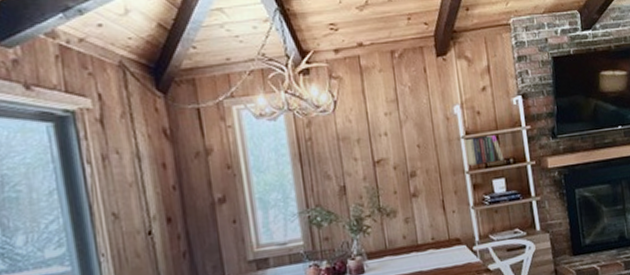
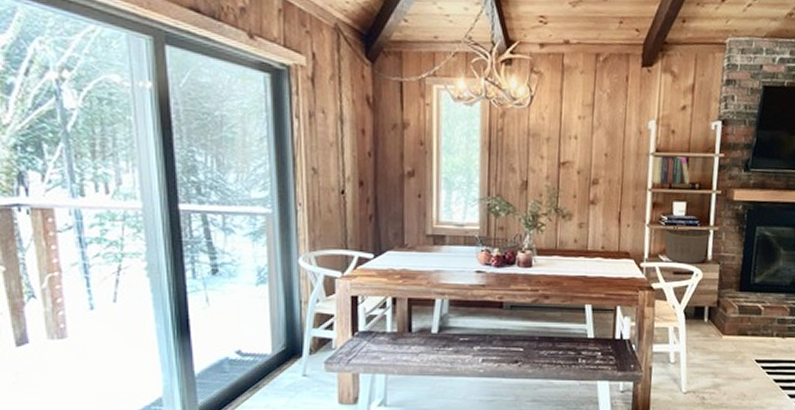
basket: none [488,198,535,240] -> present [663,227,712,264]

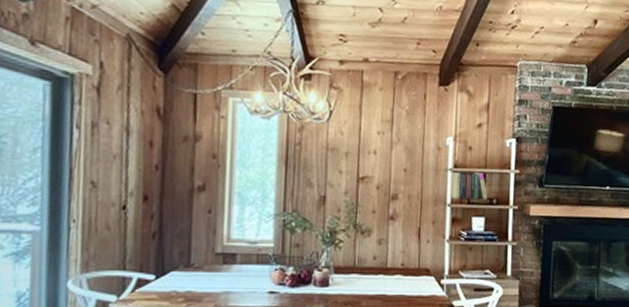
basket: present [663,227,712,264] -> none [463,242,510,280]

